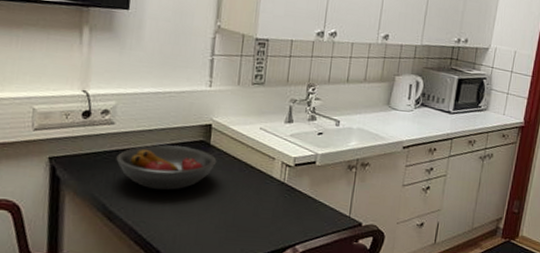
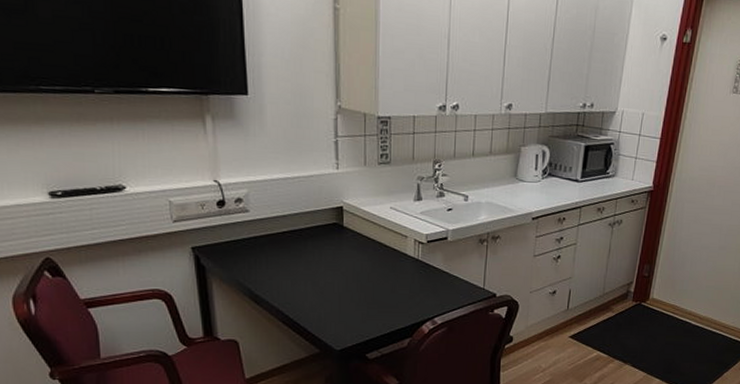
fruit bowl: present [116,144,217,190] -> none [255,229,352,273]

